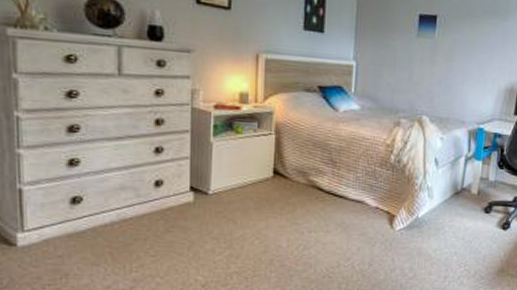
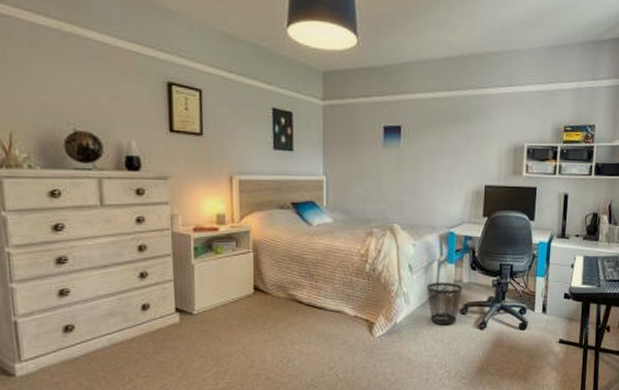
wastebasket: none [452,178,488,223] -> present [427,282,462,326]

